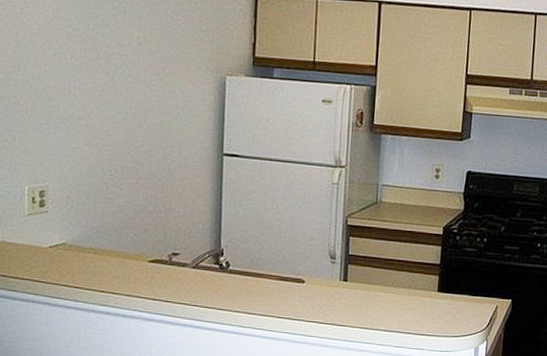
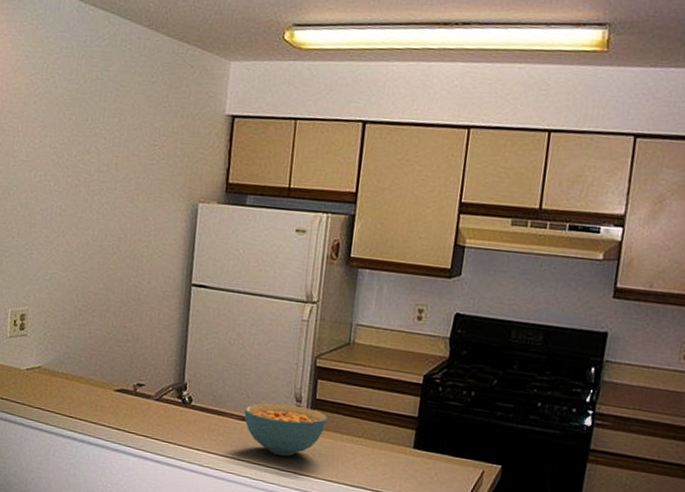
cereal bowl: none [281,262,360,310] -> present [244,403,328,456]

